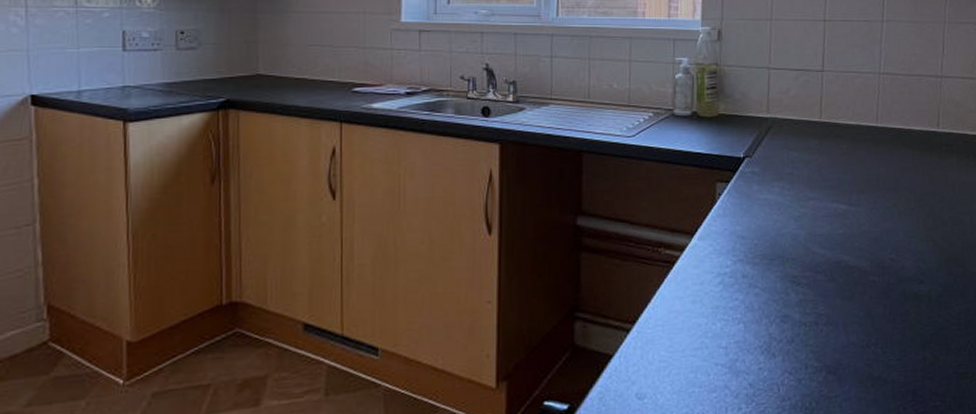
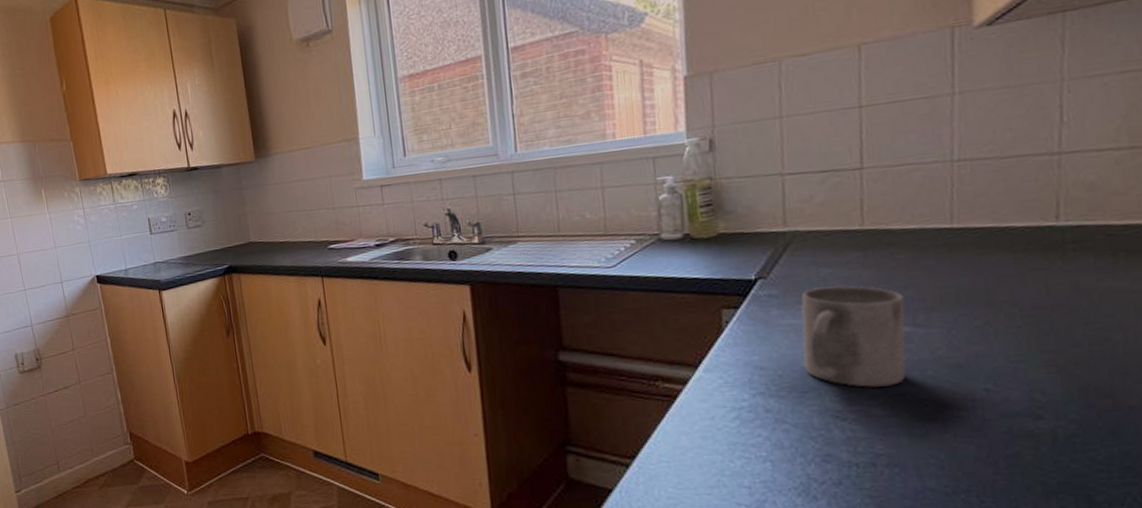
mug: none [773,168,844,256] -> present [801,286,906,387]

